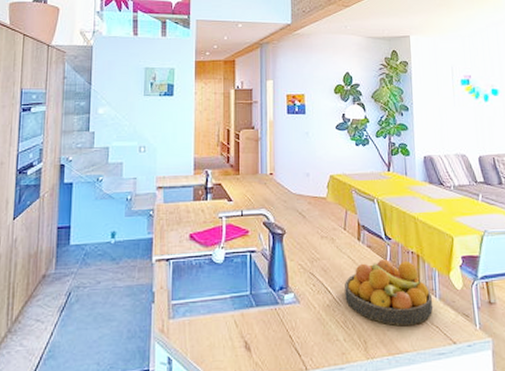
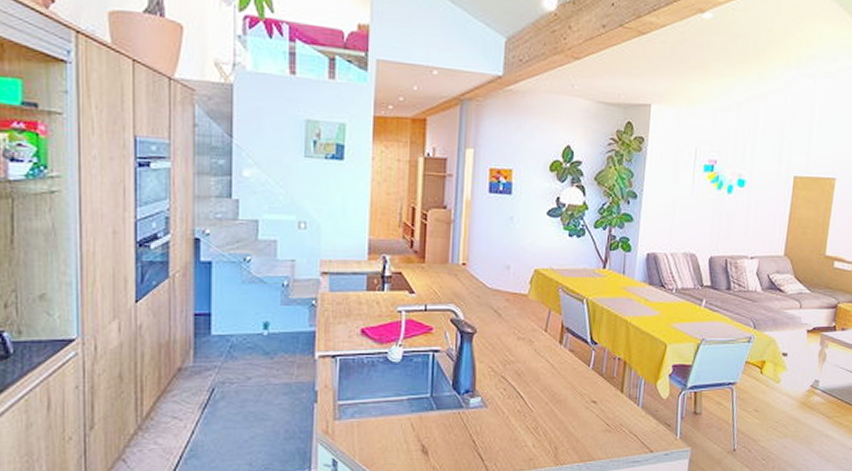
fruit bowl: present [345,259,433,326] -> none [539,365,635,434]

